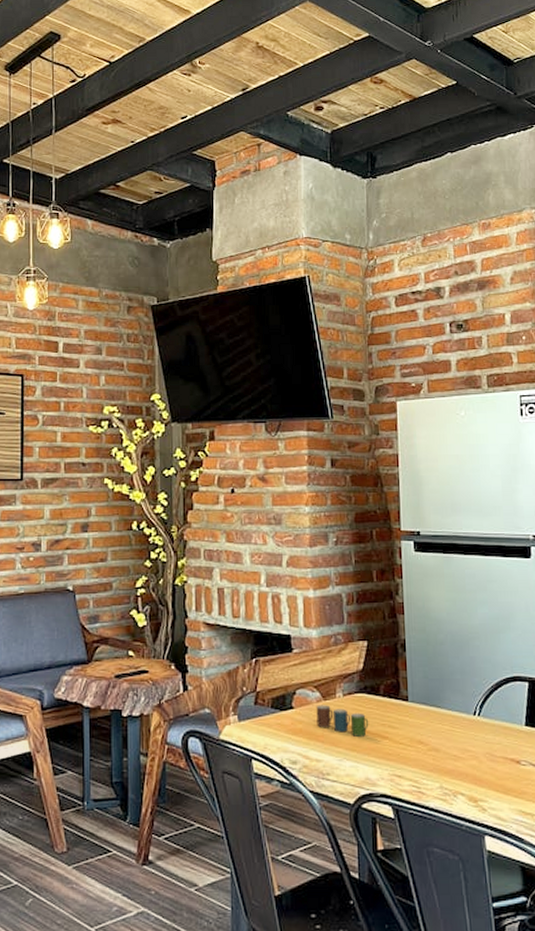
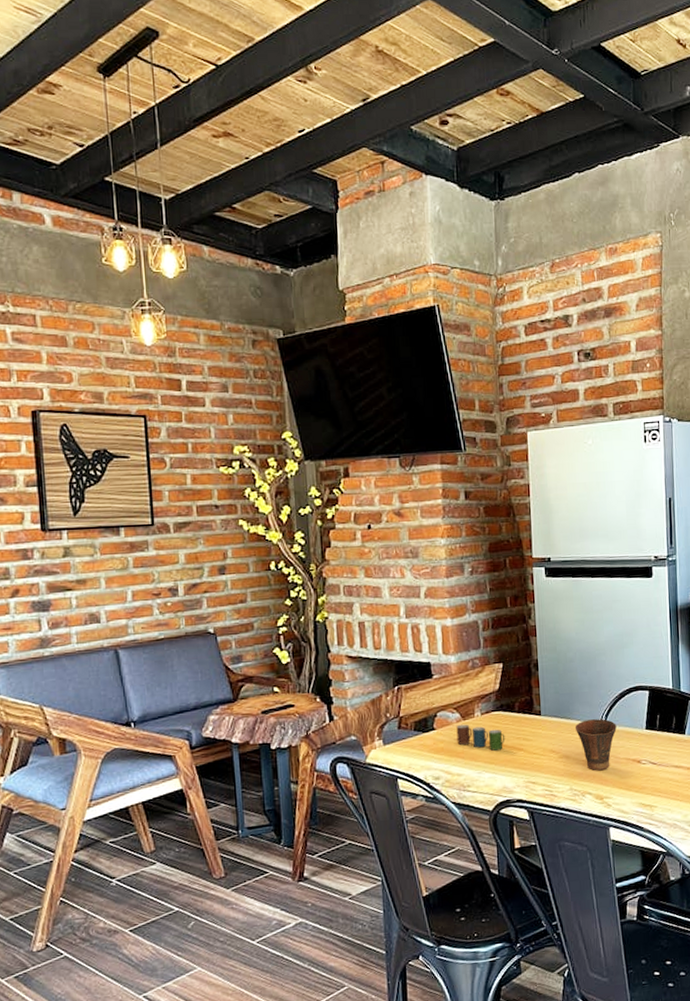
cup: none [446,710,492,769] -> present [576,719,617,771]

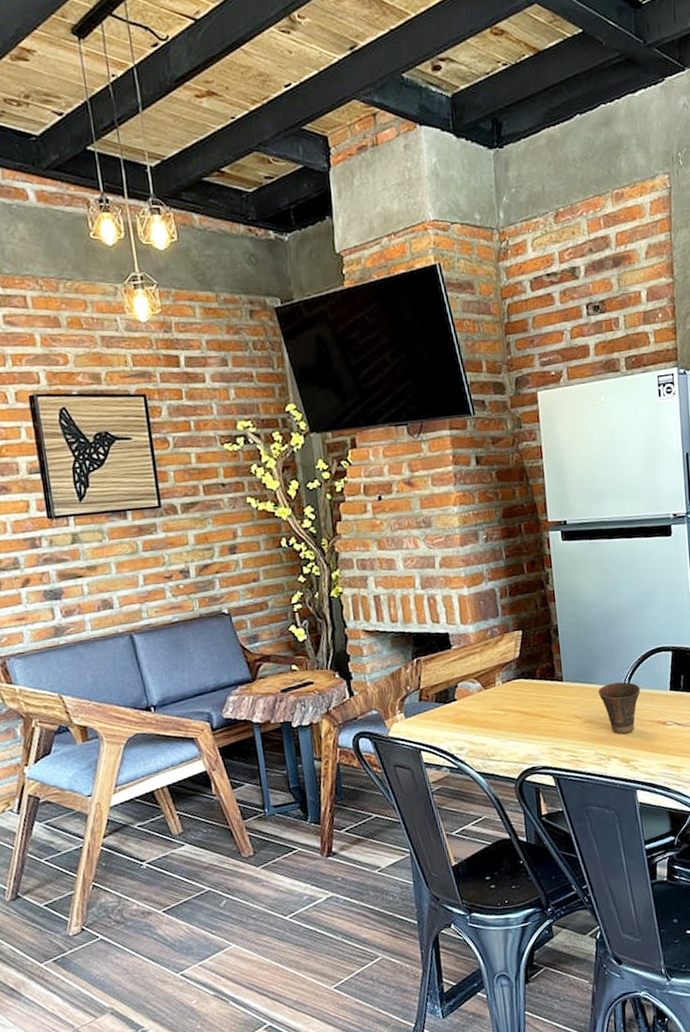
cup: present [456,724,505,751] -> none [478,693,528,719]

